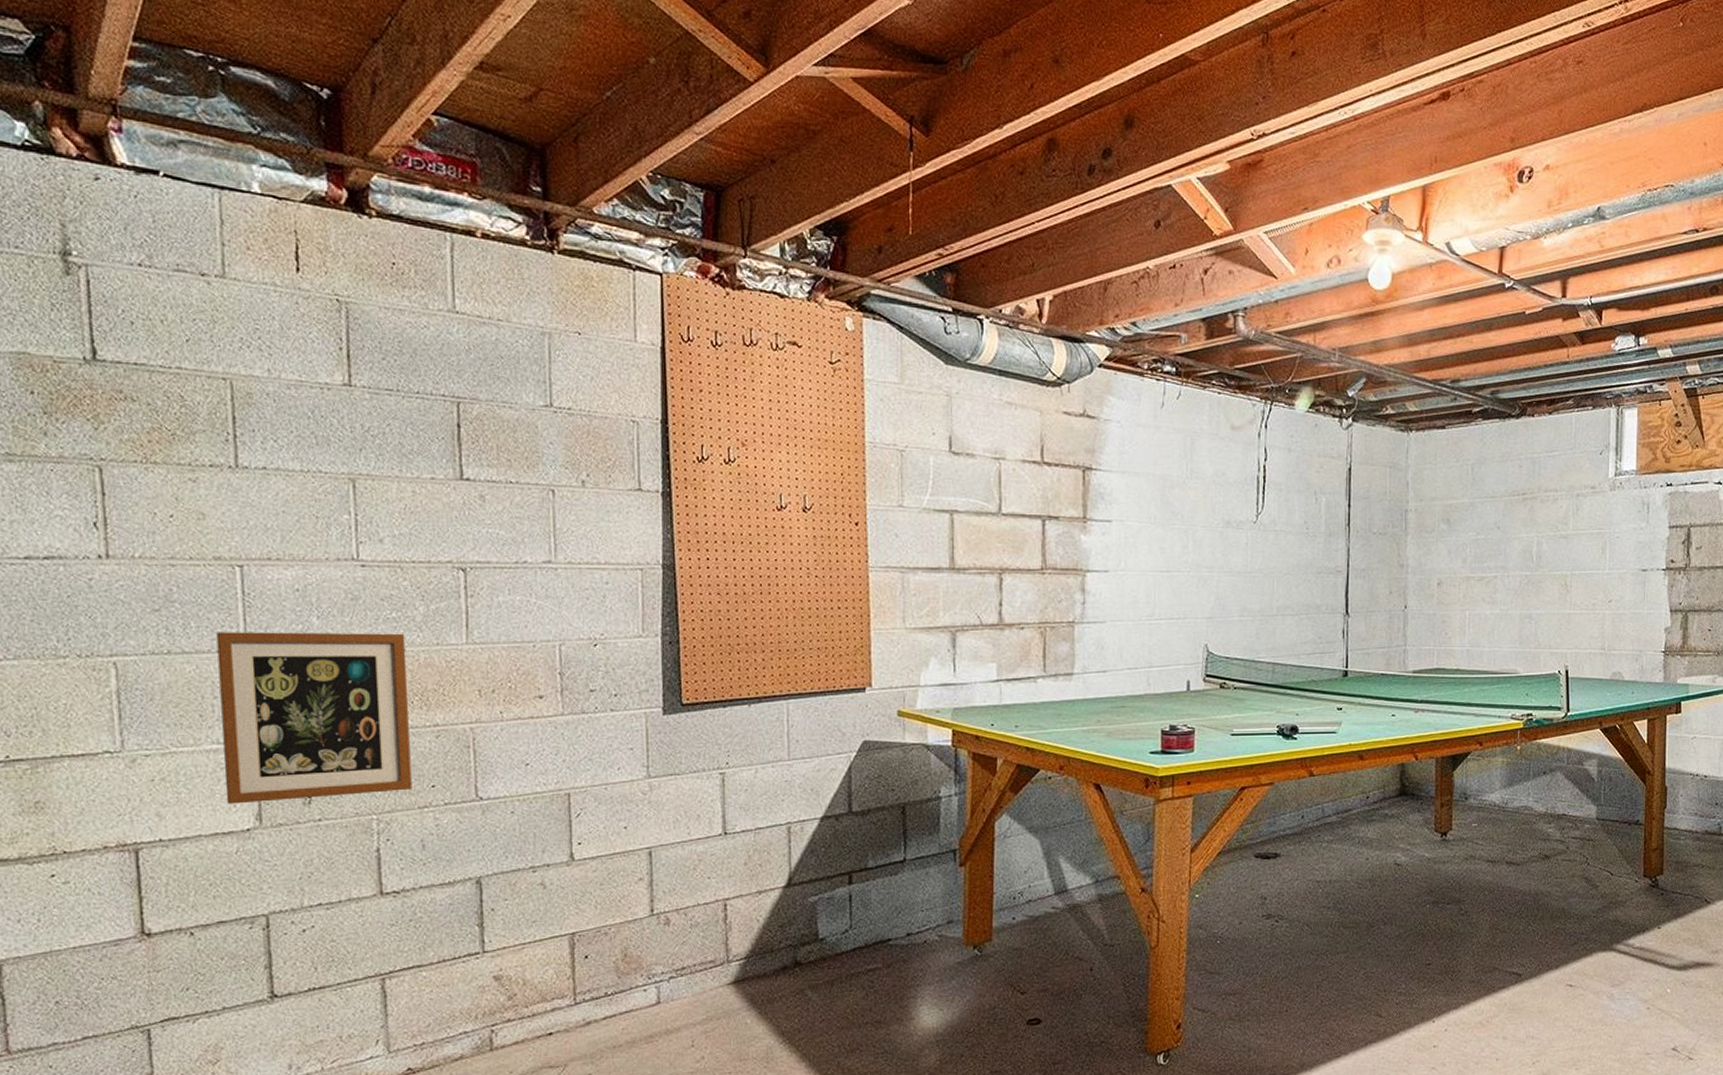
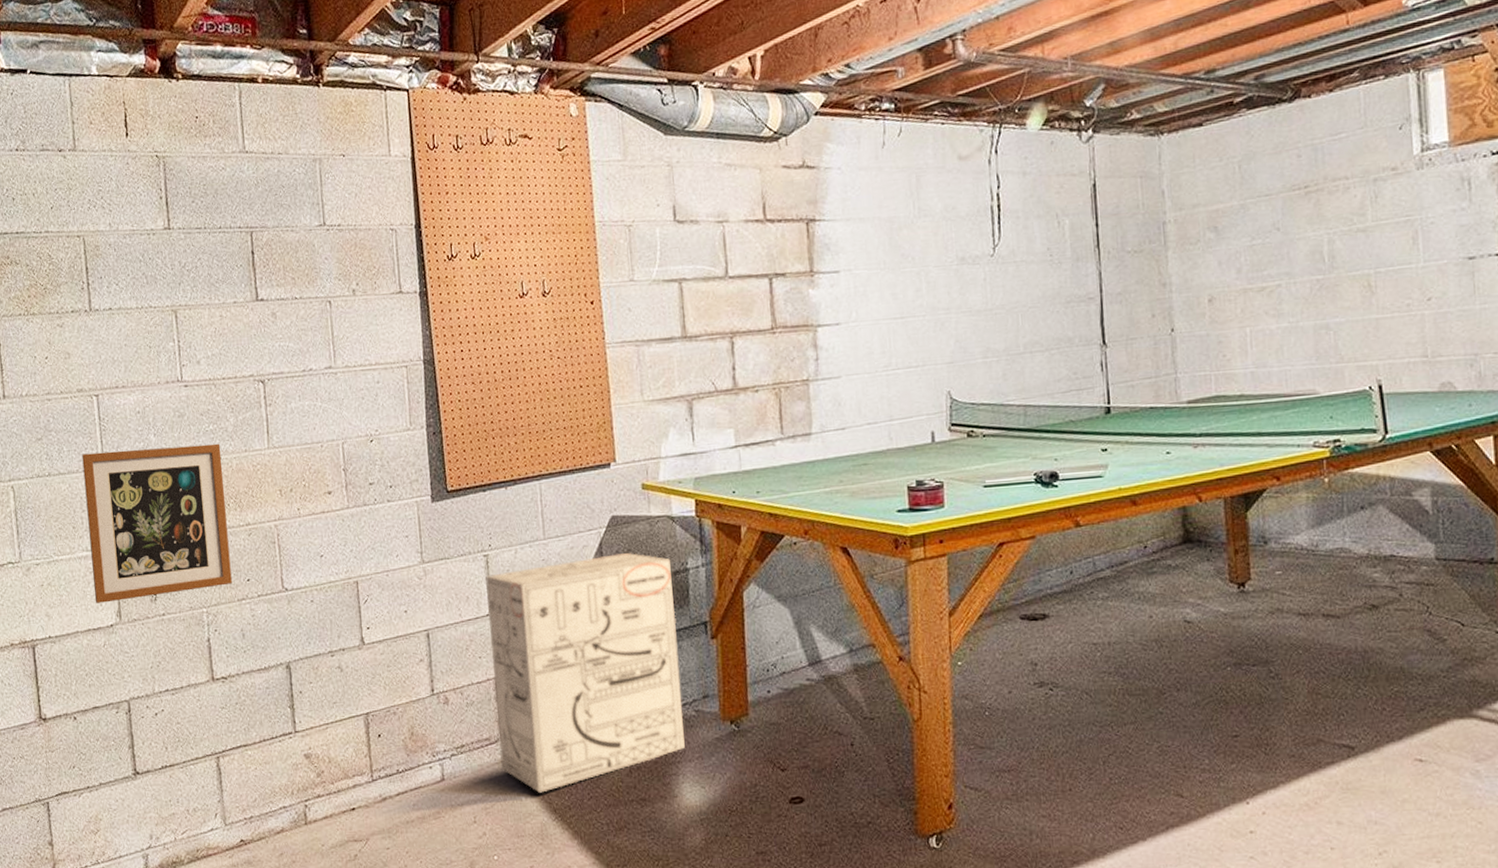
cardboard box: none [719,777,926,1016] -> present [485,552,685,793]

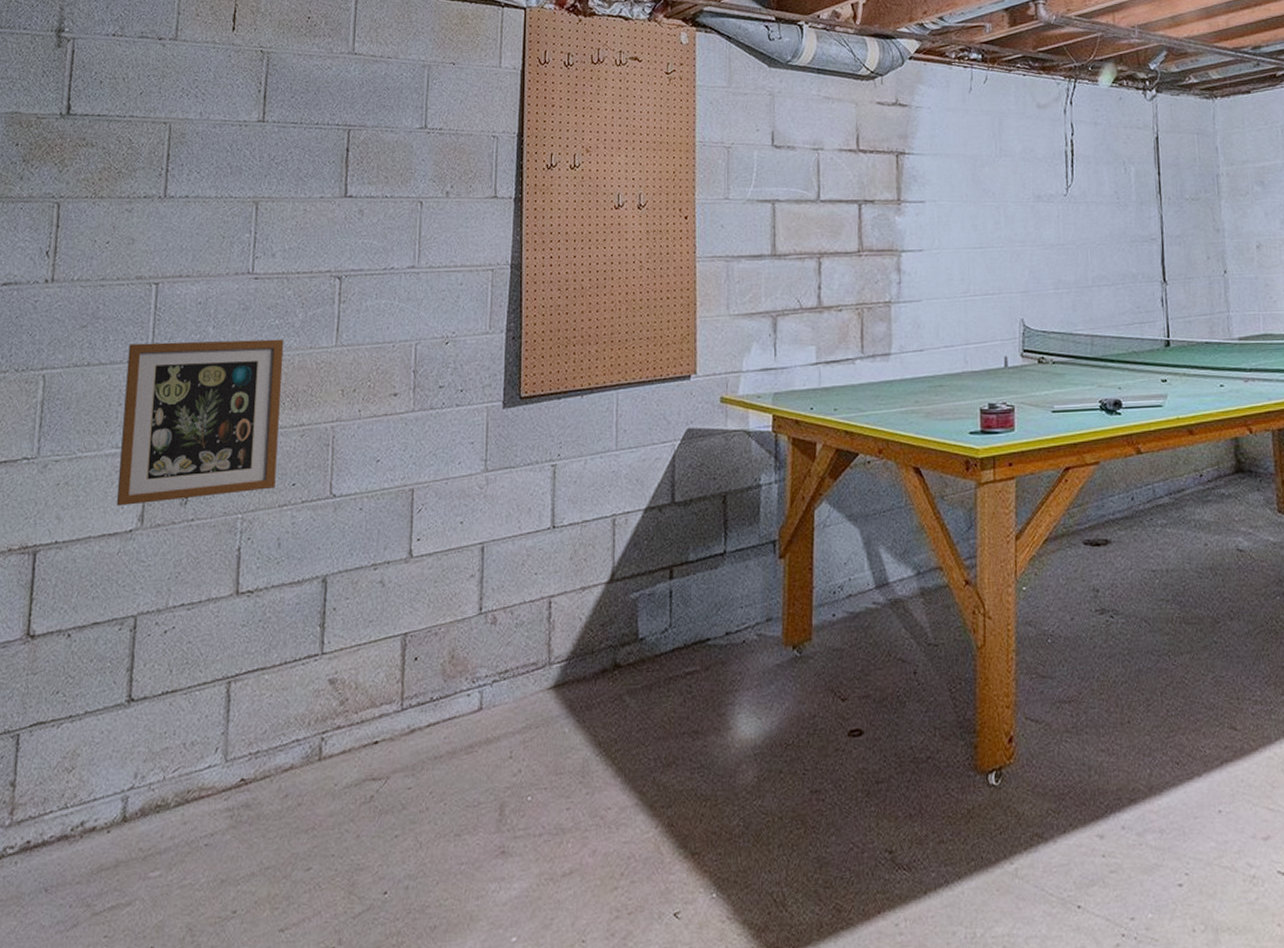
cardboard box: present [485,552,685,793] -> none [546,466,745,724]

